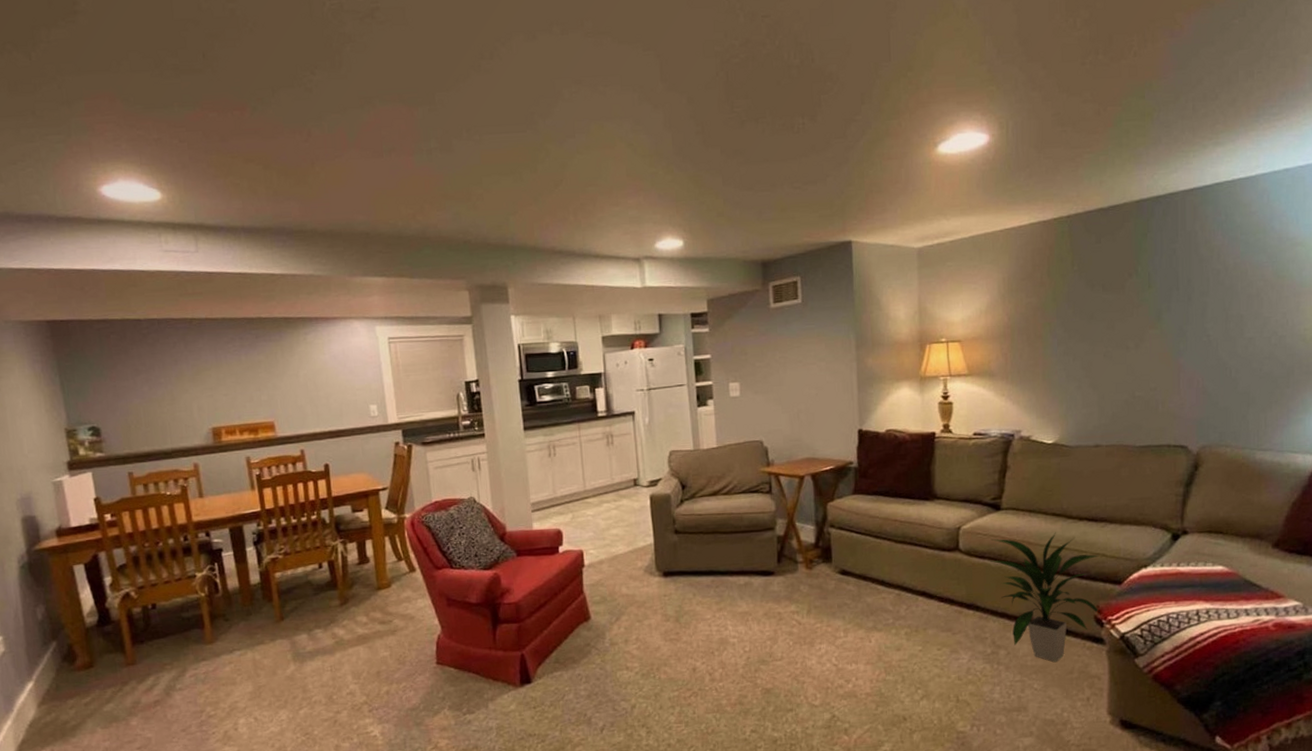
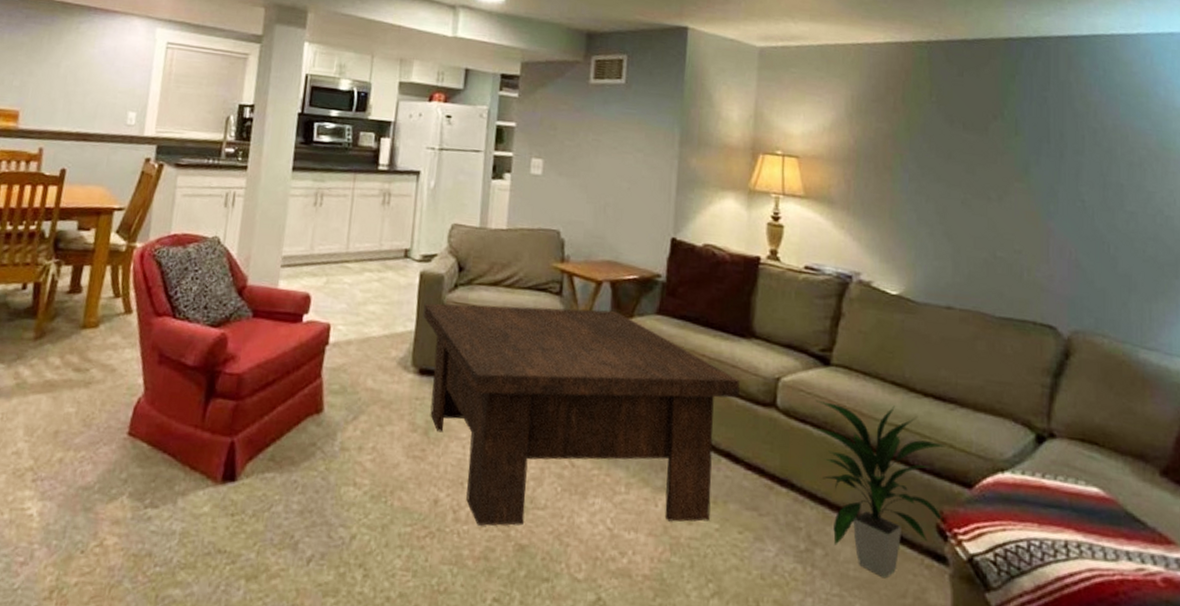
coffee table: none [658,497,928,681] -> present [423,303,740,526]

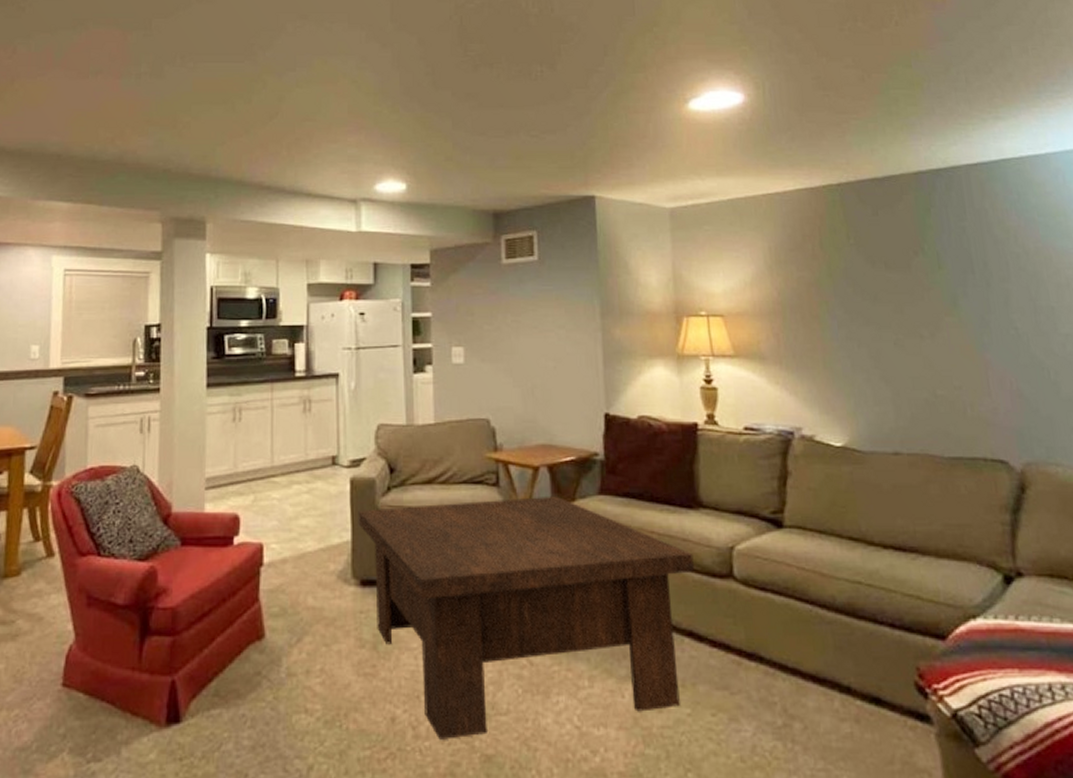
indoor plant: present [812,399,945,579] -> none [772,562,921,746]

